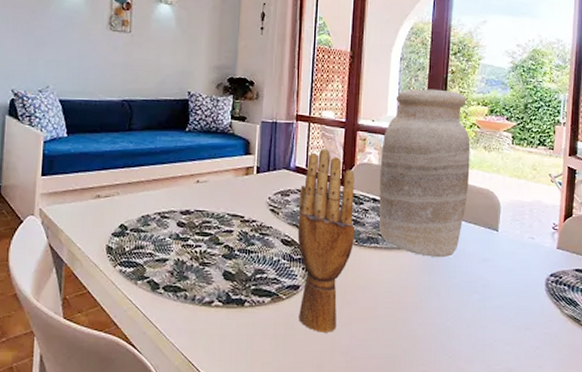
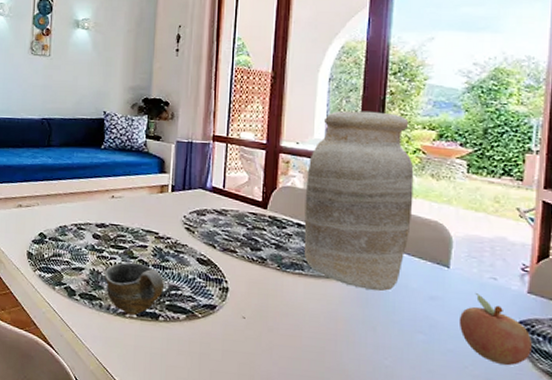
cup: none [189,249,250,304] -> present [104,262,165,316]
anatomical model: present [297,149,356,332] -> none [214,170,277,357]
fruit: none [505,253,560,315] -> present [458,293,532,366]

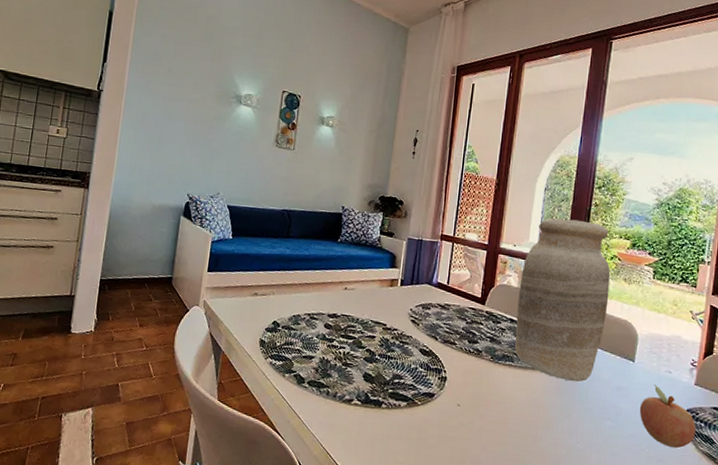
cup: present [104,262,165,316] -> none [332,351,389,403]

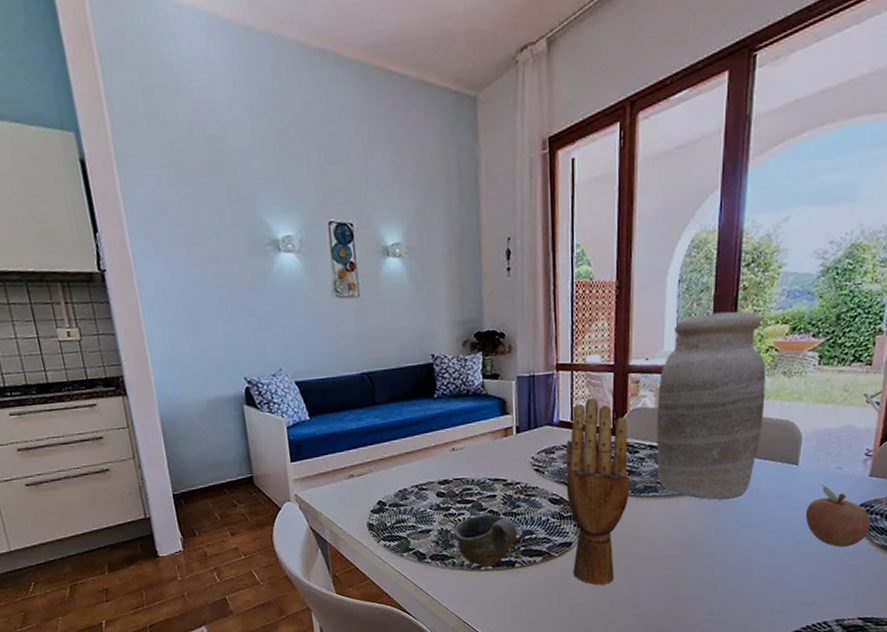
cup: none [332,351,389,403] -> present [453,514,518,568]
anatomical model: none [432,268,494,441] -> present [565,398,631,585]

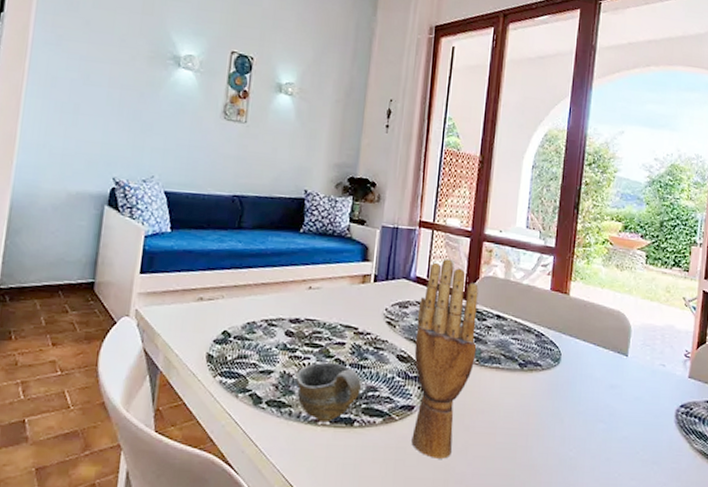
vase: present [657,311,766,500] -> none [502,199,602,383]
fruit: present [805,485,870,548] -> none [633,380,690,449]

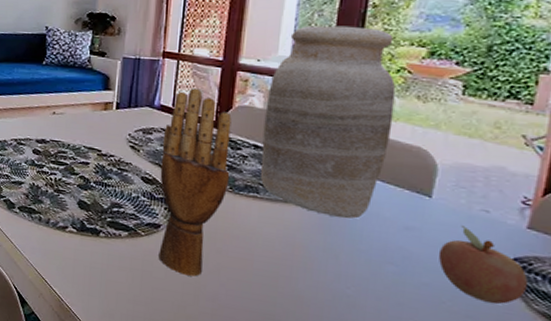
cup: present [295,362,362,423] -> none [44,178,107,230]
vase: none [502,199,602,383] -> present [260,25,396,219]
fruit: none [633,380,690,449] -> present [438,226,528,305]

